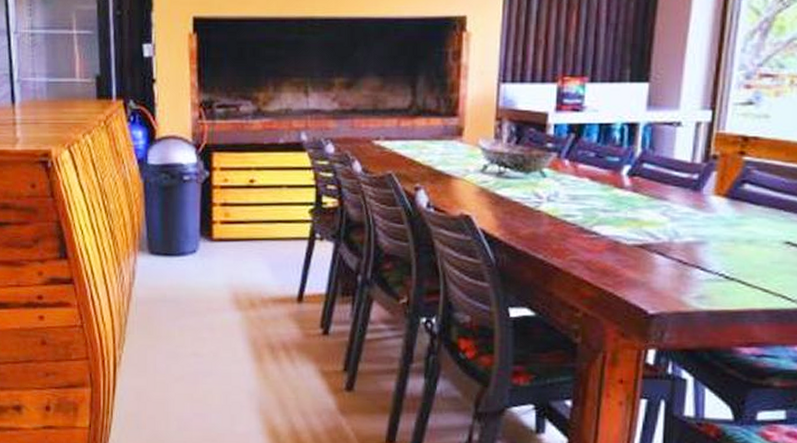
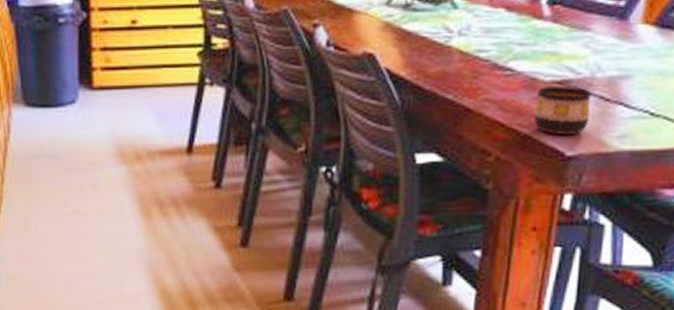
cup: none [618,250,670,294] -> present [533,87,592,134]

